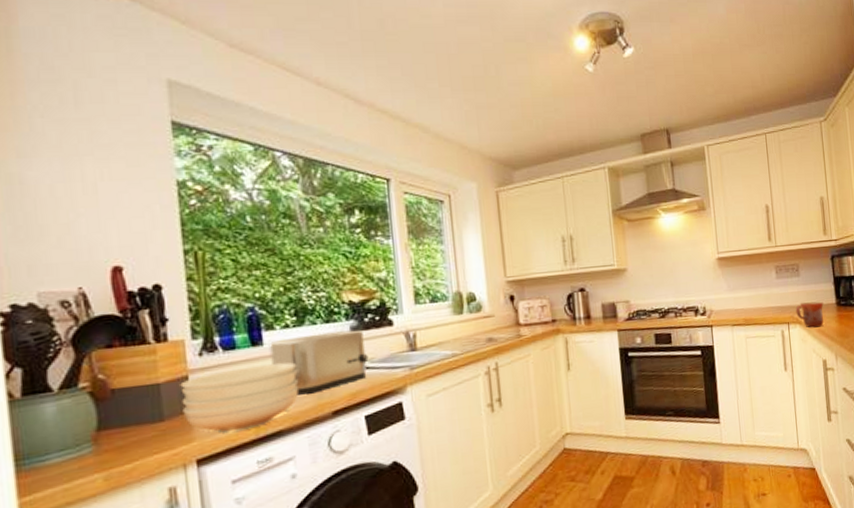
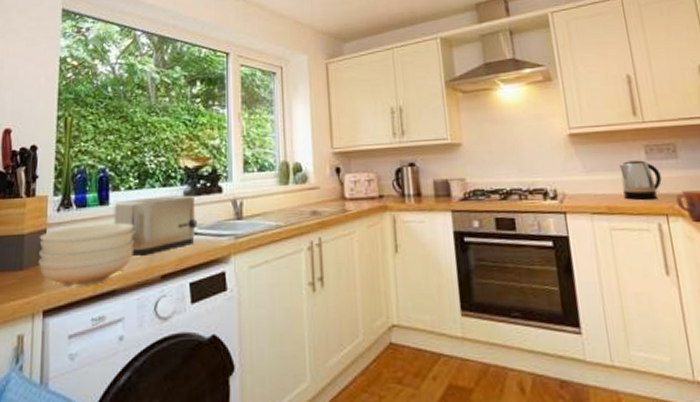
kettle: none [756,279,786,313] -> present [619,160,662,201]

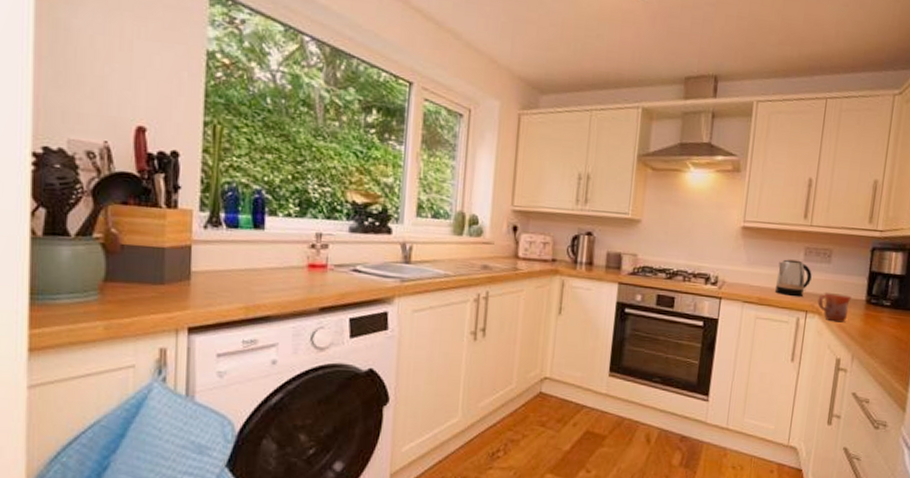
bowl: present [38,223,135,286] -> none [182,247,293,308]
toaster: present [114,195,198,256] -> none [270,227,363,286]

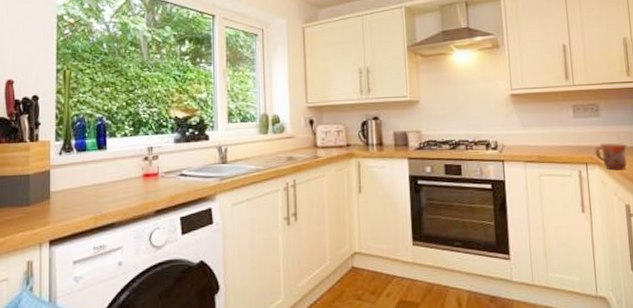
kettle: present [774,259,812,298] -> none [551,117,585,152]

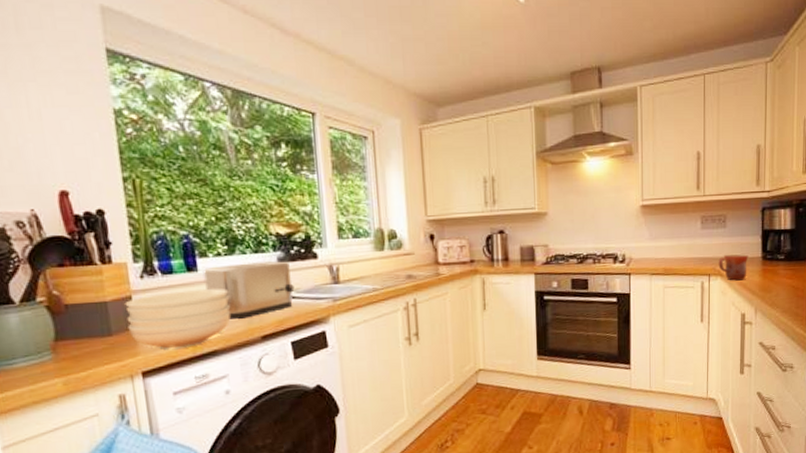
bowl: none [43,166,131,220] -> present [124,289,231,349]
toaster: none [112,142,187,194] -> present [204,261,295,319]

